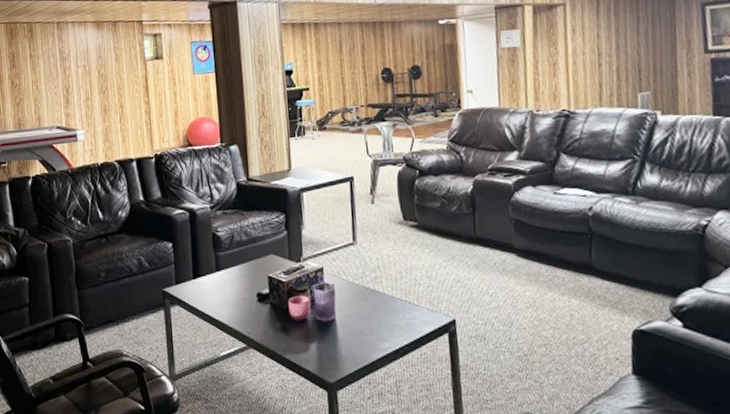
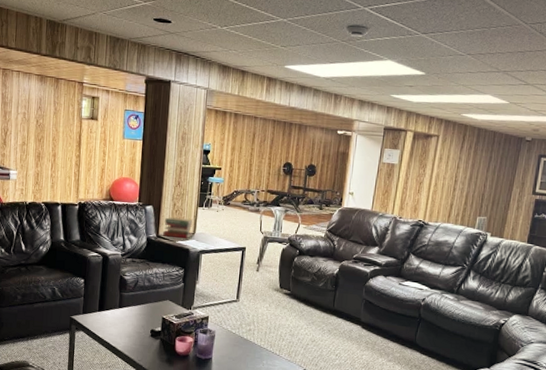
books: none [254,153,288,178] -> present [163,216,192,239]

